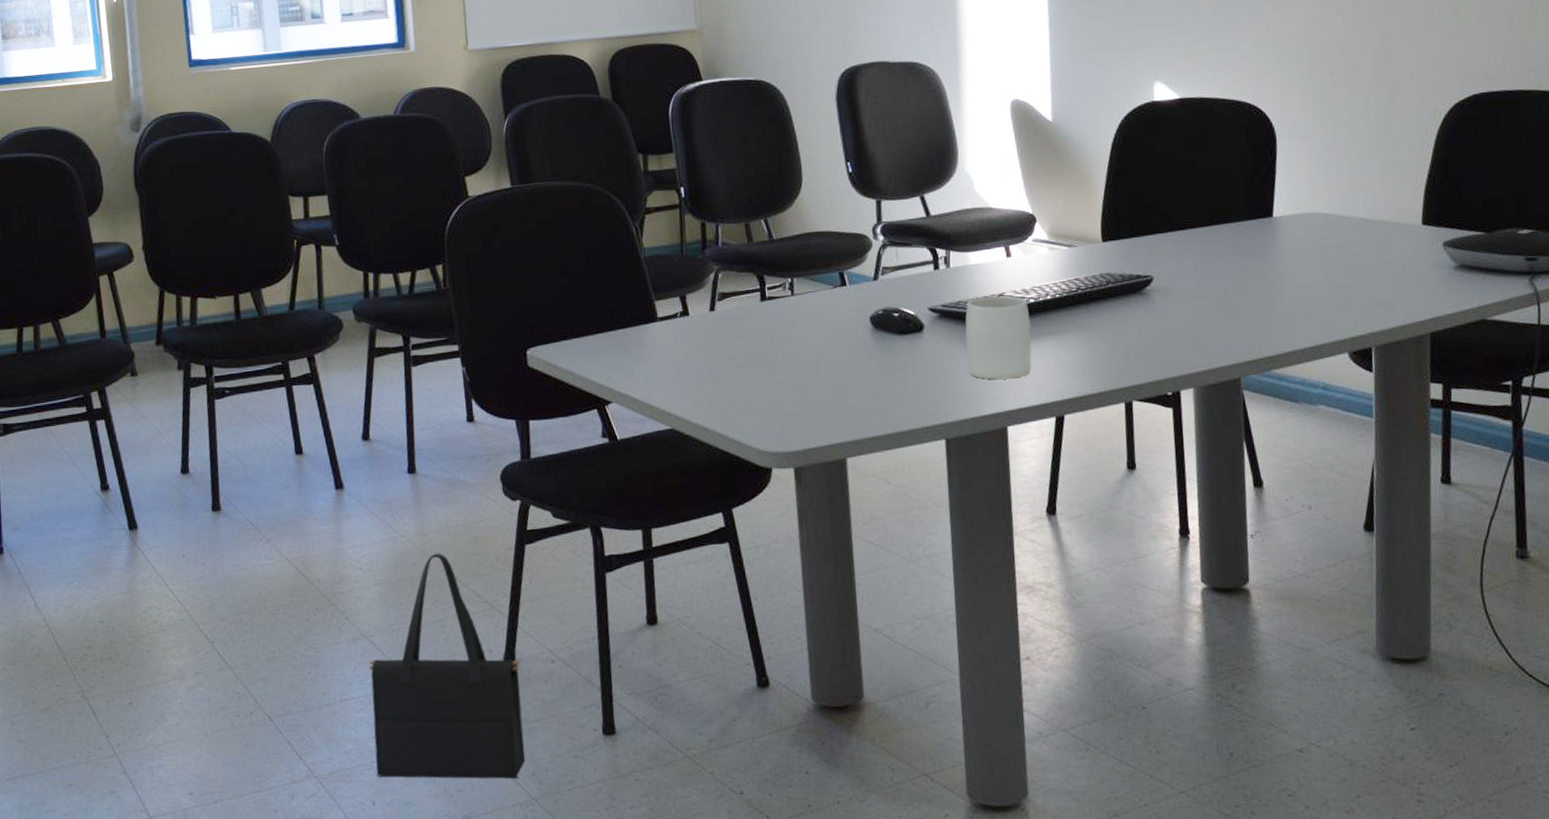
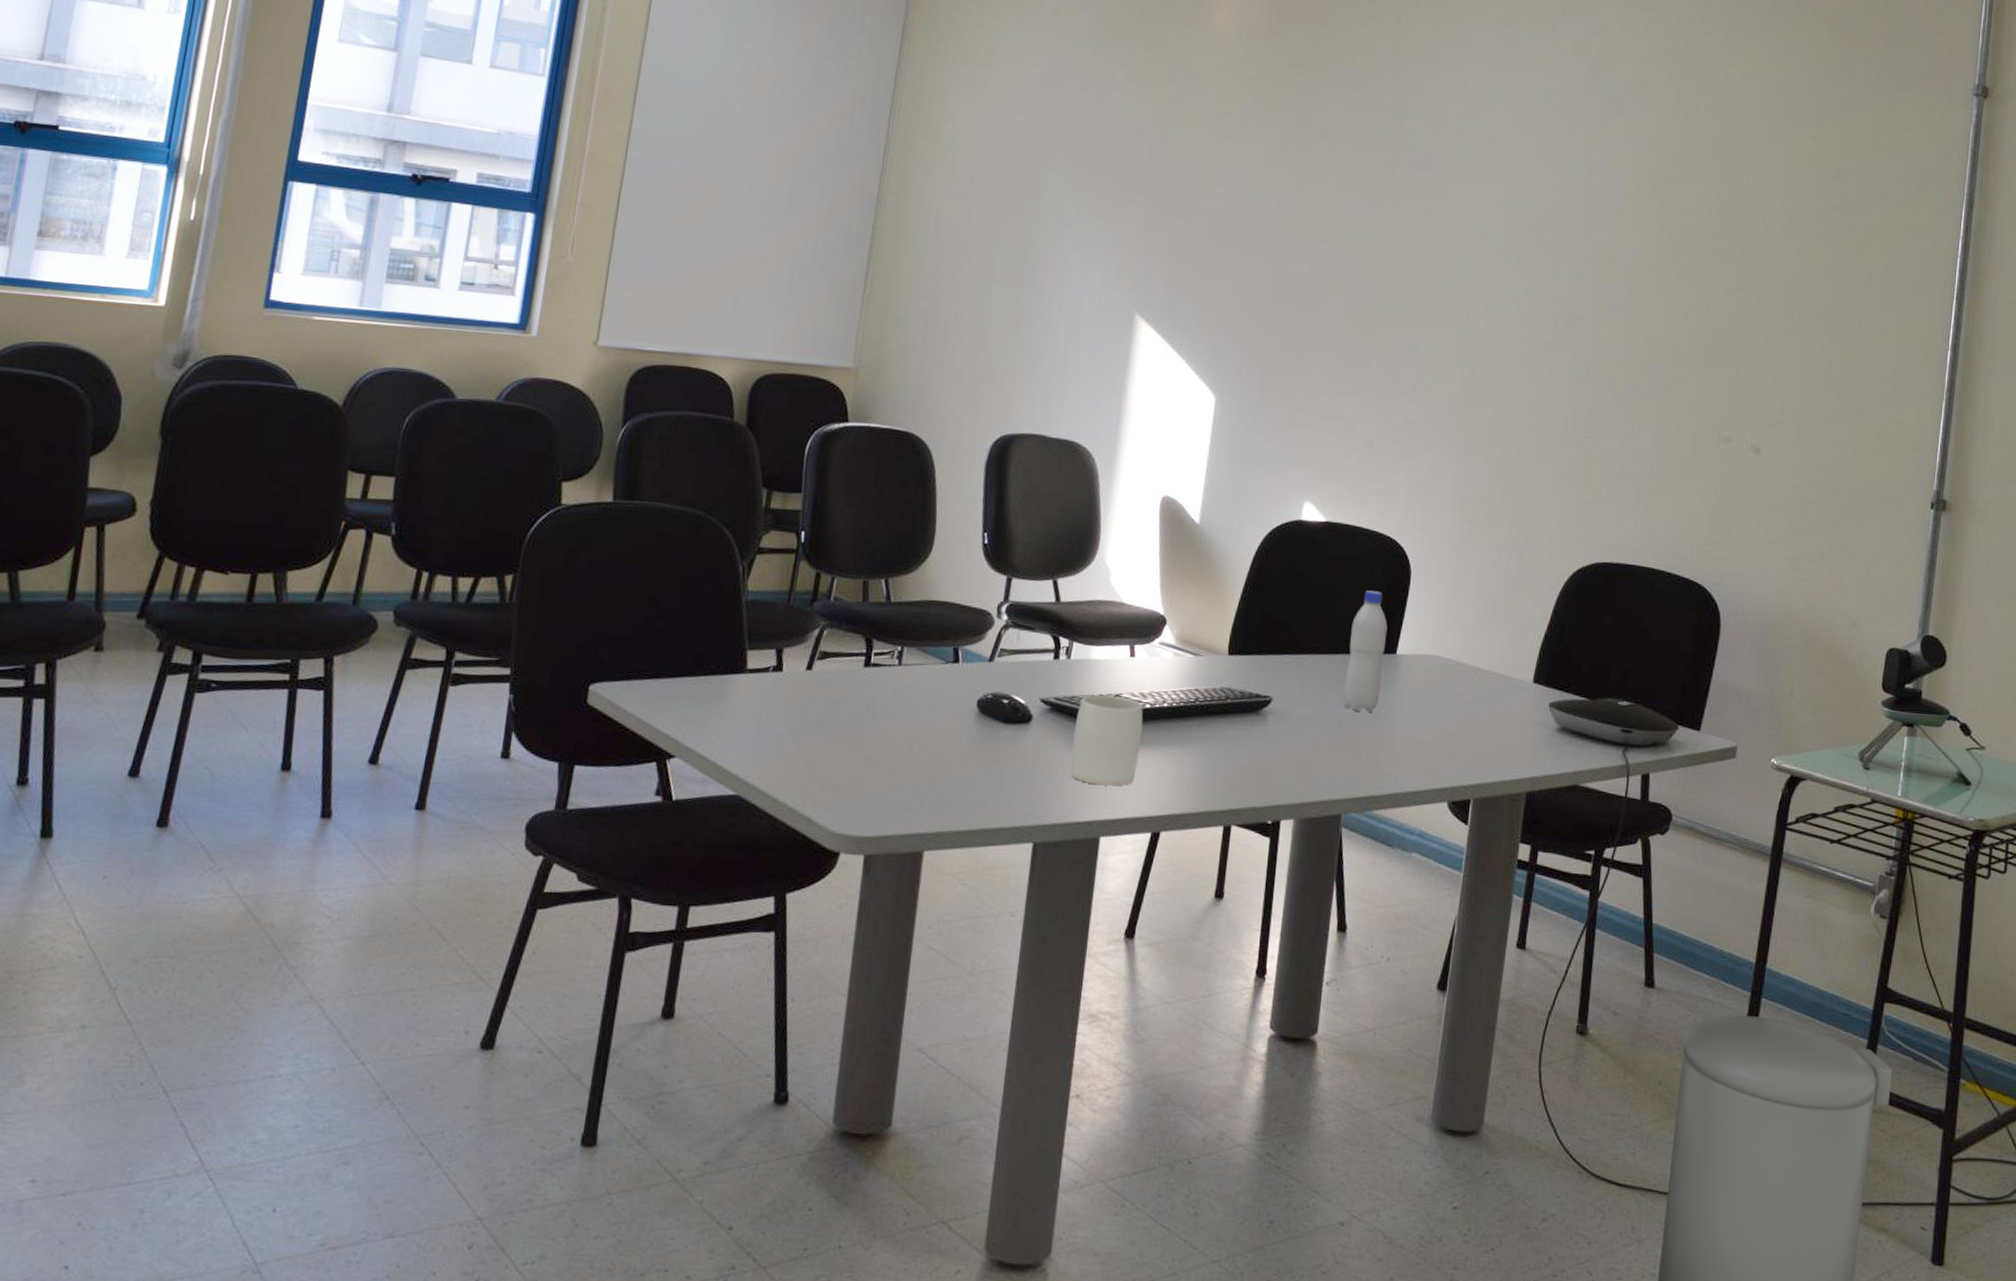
tote bag: present [369,553,526,778] -> none [286,908,499,1192]
water bottle: none [1222,158,1262,278] -> present [1342,590,1388,712]

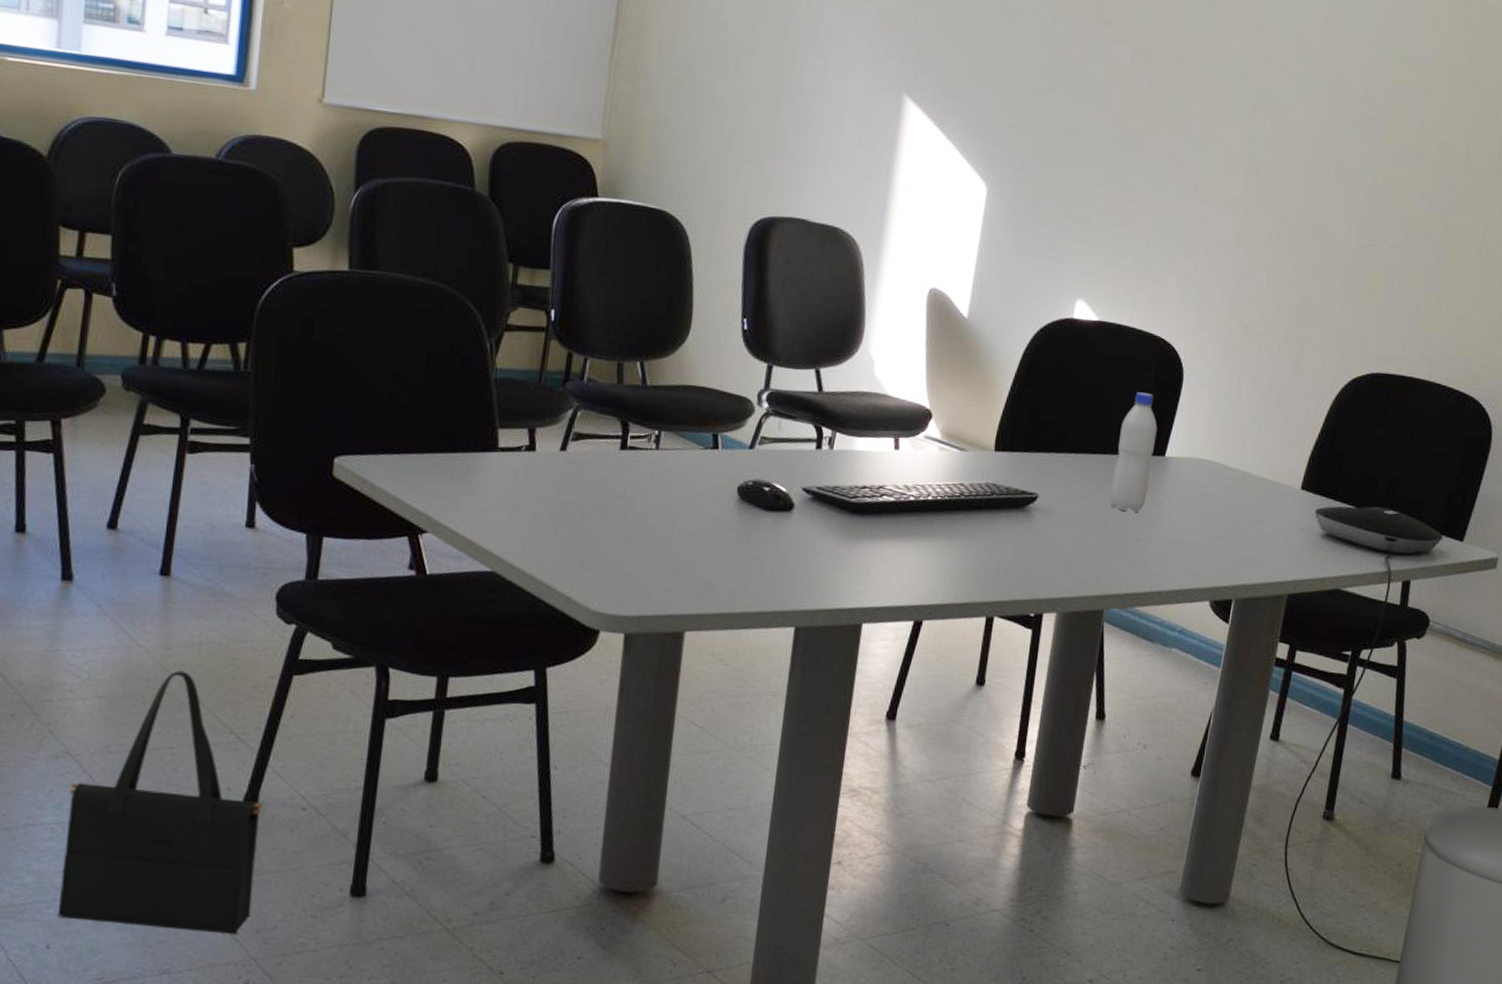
tote bag: none [286,908,499,1192] -> present [57,670,263,934]
mug: present [1070,694,1144,786] -> none [832,485,908,576]

